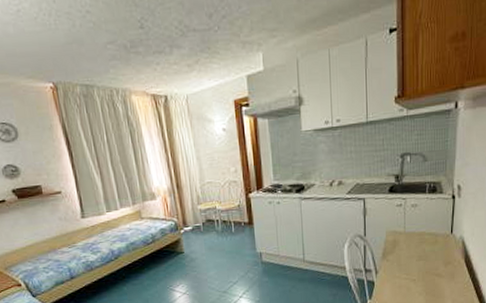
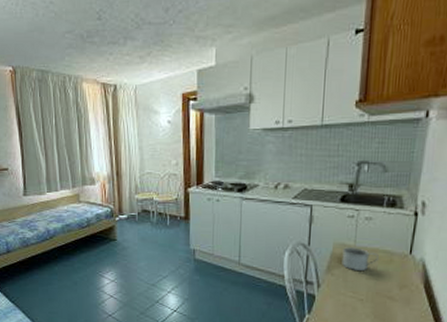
mug: none [394,233,425,254] -> present [342,247,379,271]

